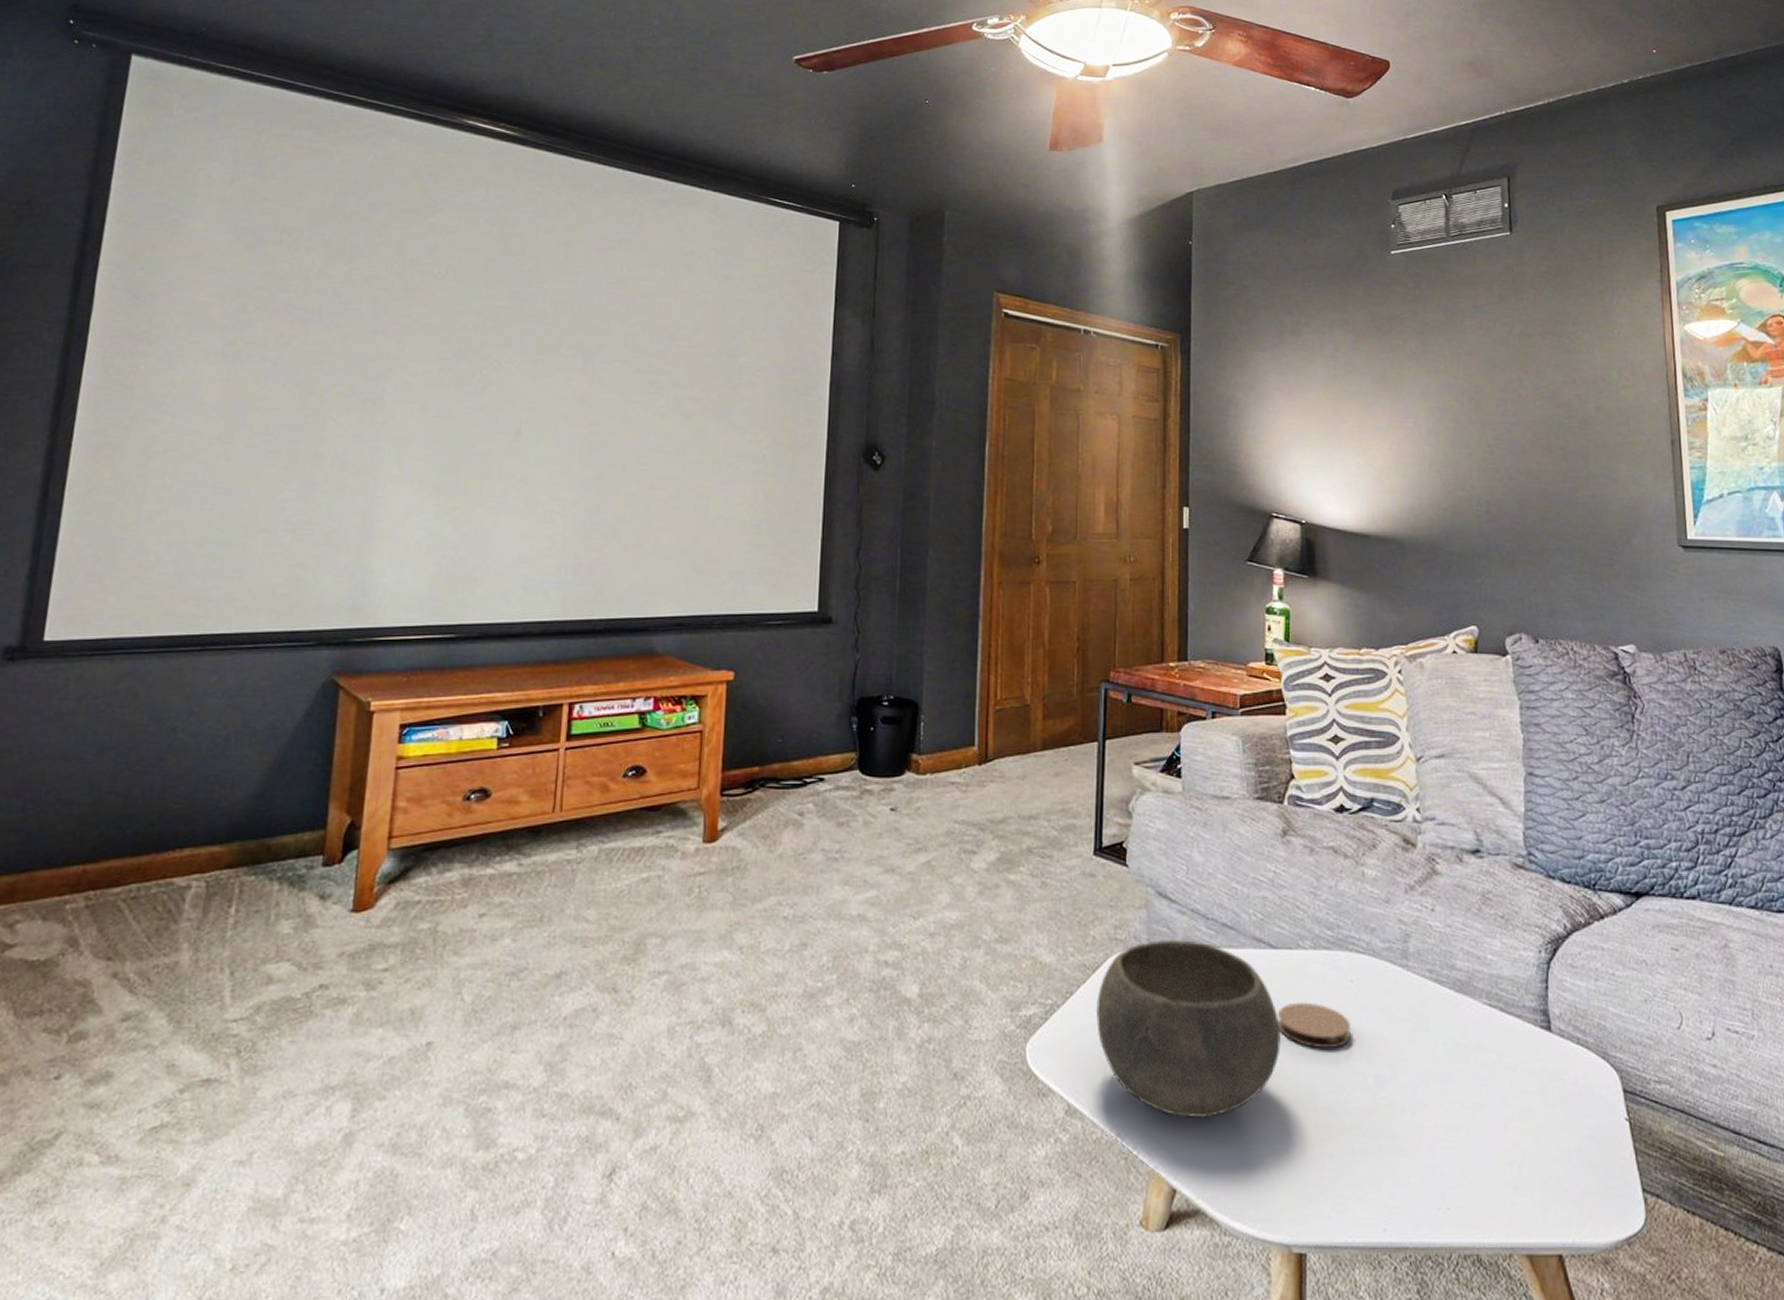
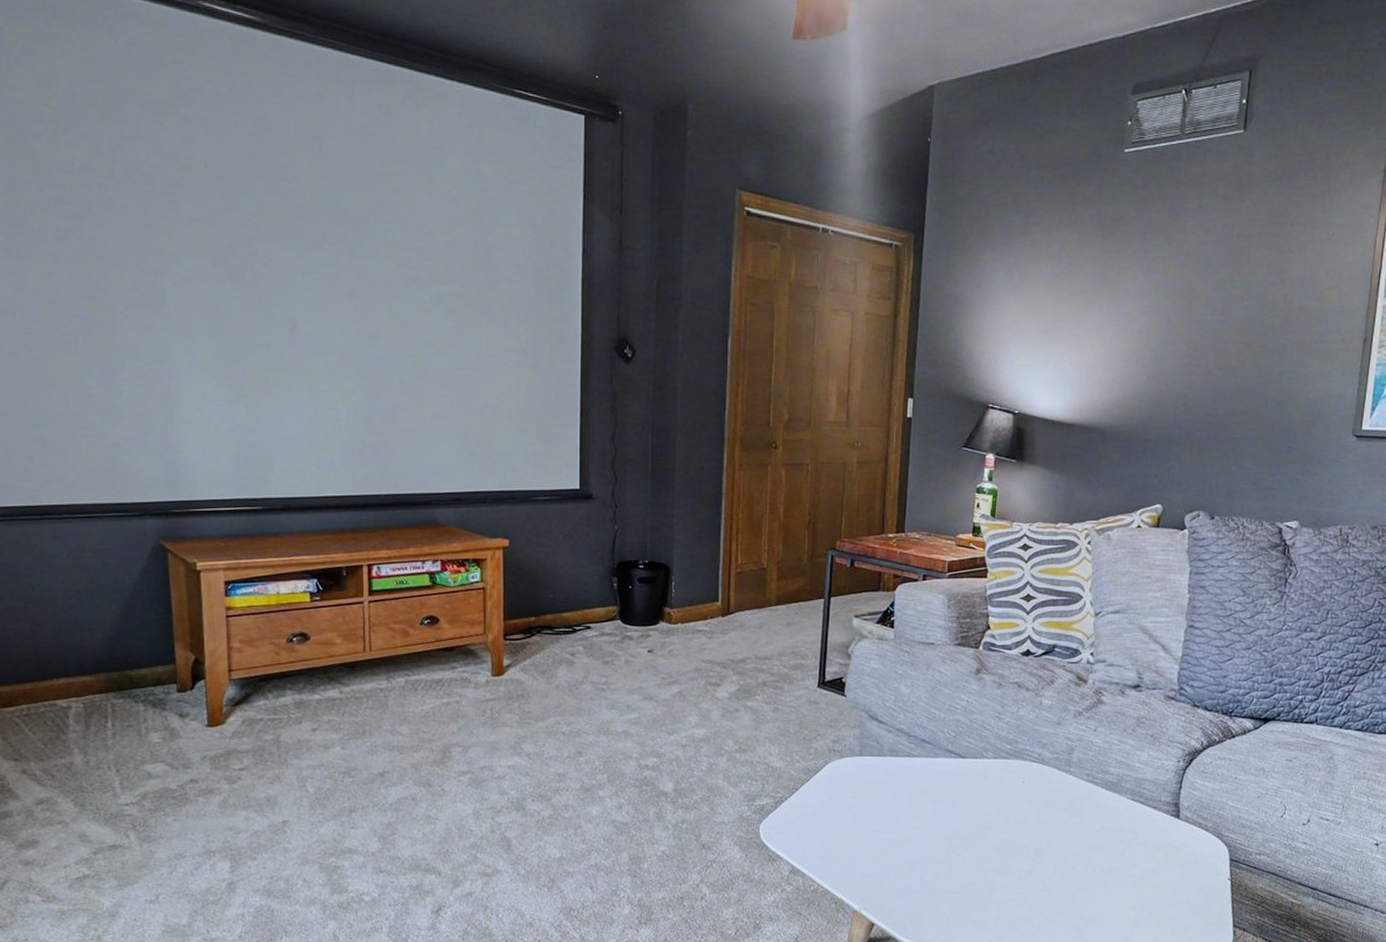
bowl: present [1095,940,1281,1117] -> none [815,751,963,876]
coaster: present [1277,1002,1352,1048] -> none [961,796,1020,829]

